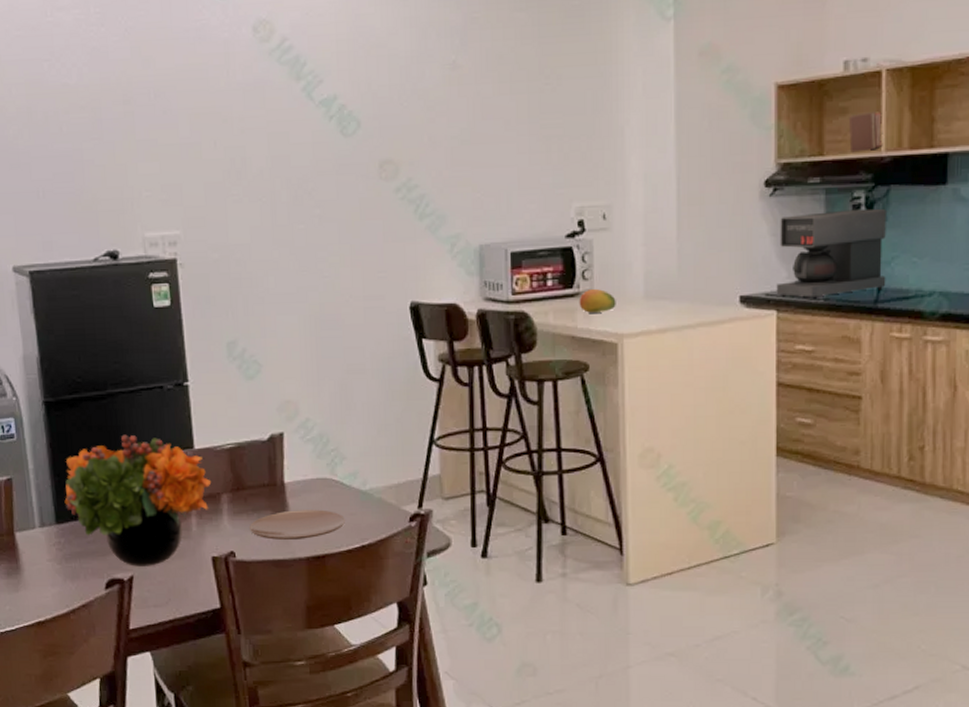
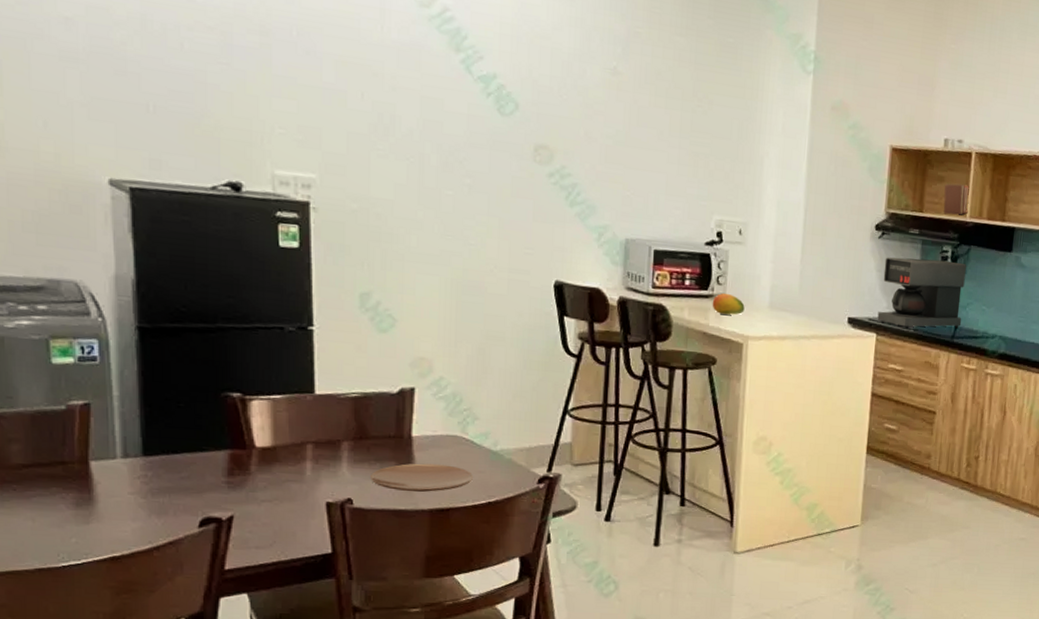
flower arrangement: present [64,434,212,567] -> none [155,371,332,507]

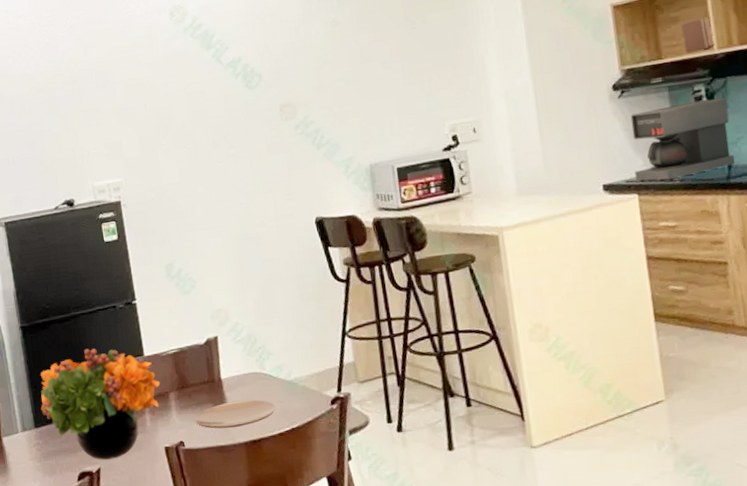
flower arrangement: none [155,371,332,507] -> present [41,348,161,460]
fruit: present [712,293,745,315] -> none [460,190,493,212]

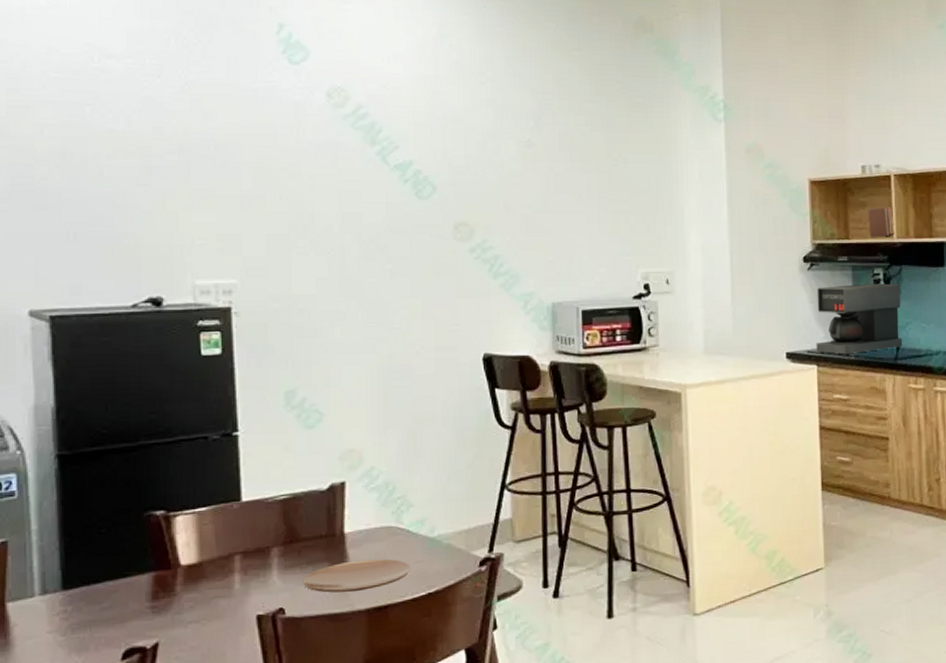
flower arrangement: present [41,348,161,460] -> none [75,488,260,632]

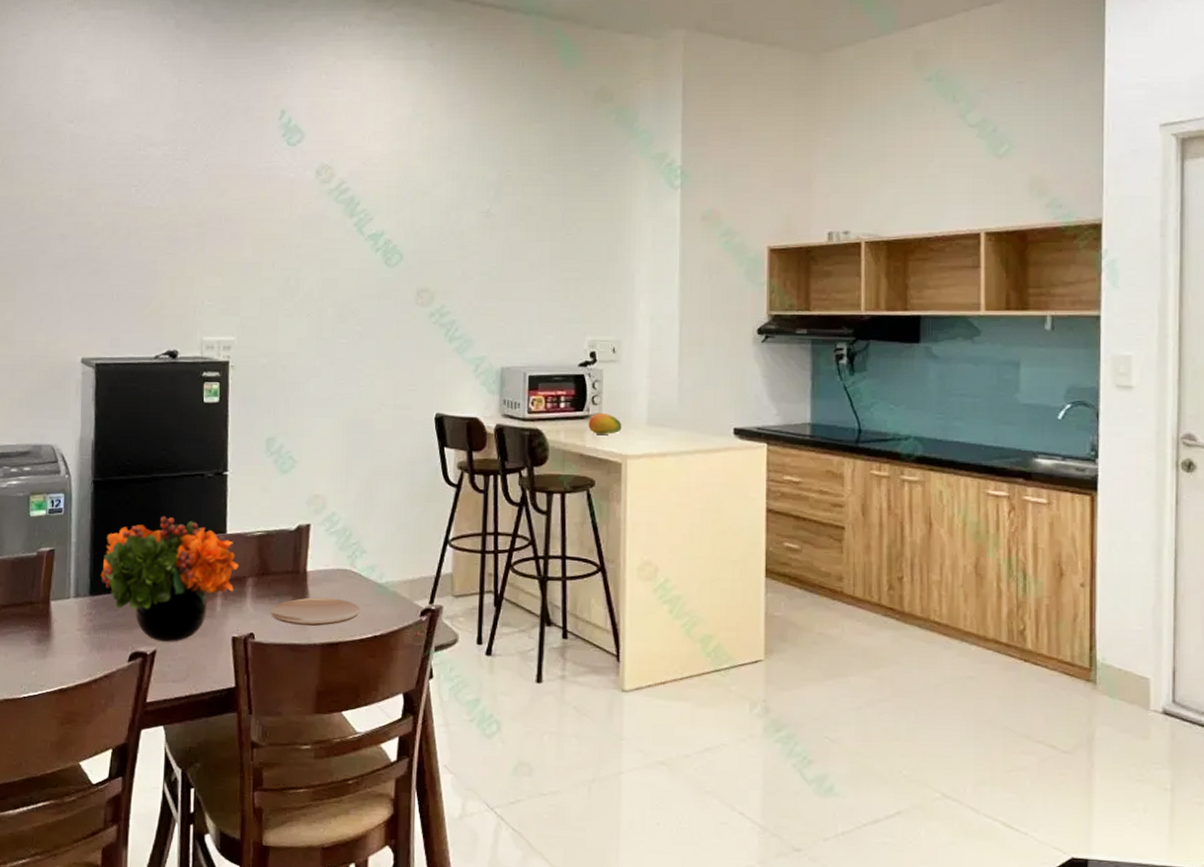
flower arrangement: none [75,488,260,632] -> present [100,516,239,642]
fruit: none [645,344,679,366] -> present [588,412,622,435]
coffee maker: present [816,283,903,357] -> none [767,358,866,437]
books: present [868,207,896,238] -> none [833,276,864,310]

